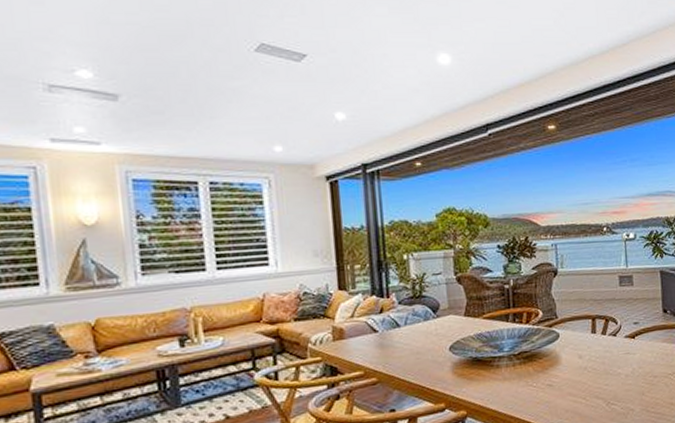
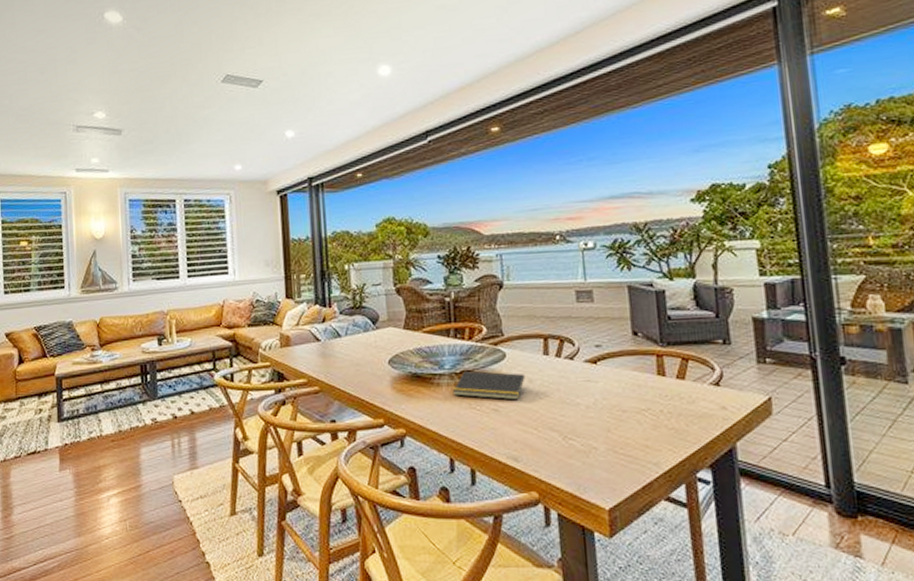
notepad: none [511,351,576,376] -> present [452,370,525,400]

